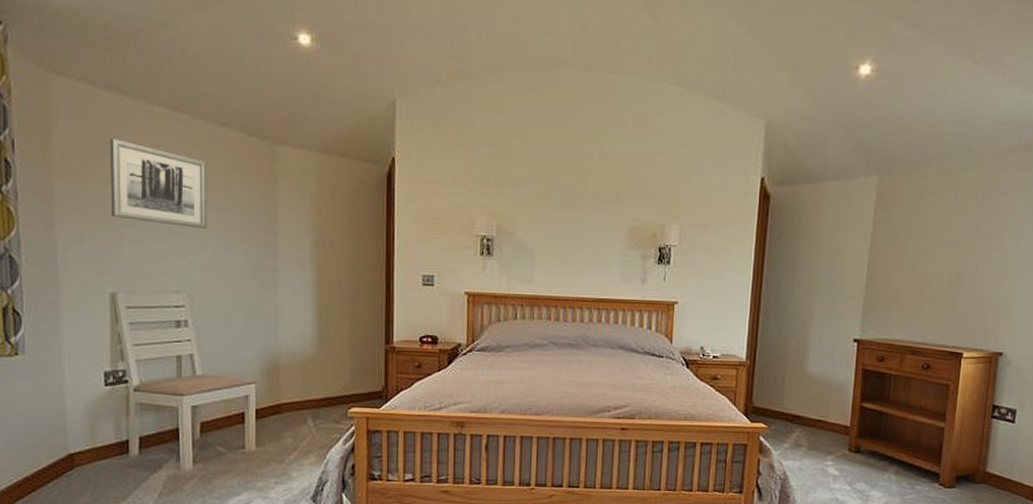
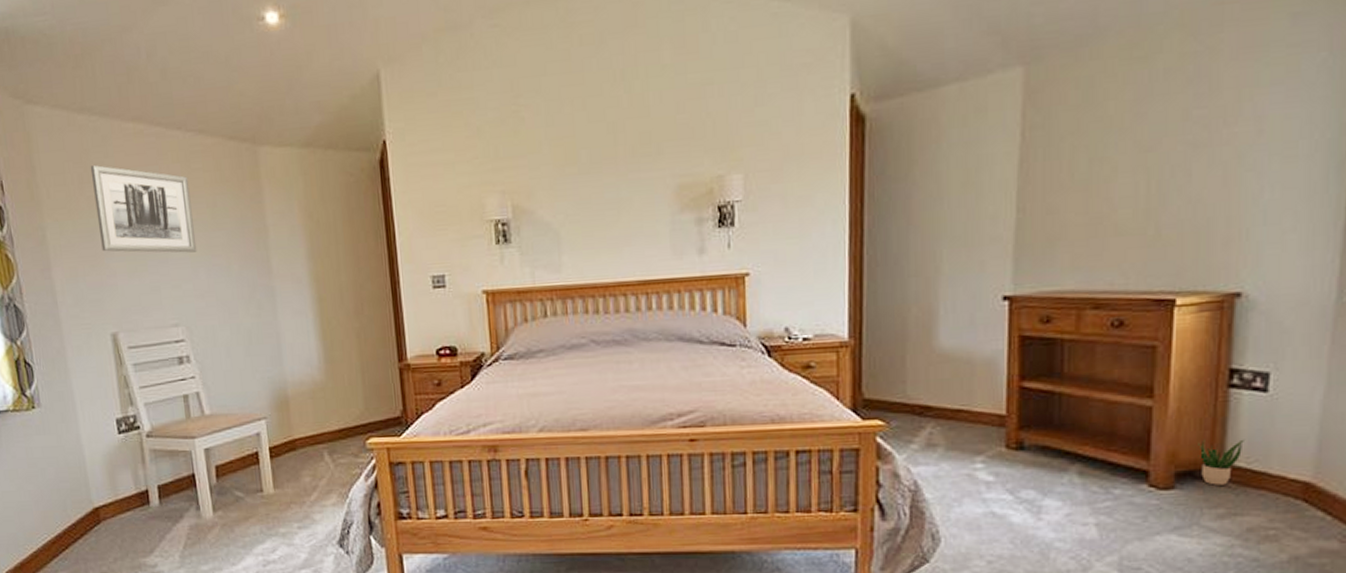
potted plant: none [970,453,1000,487] -> present [1198,439,1246,485]

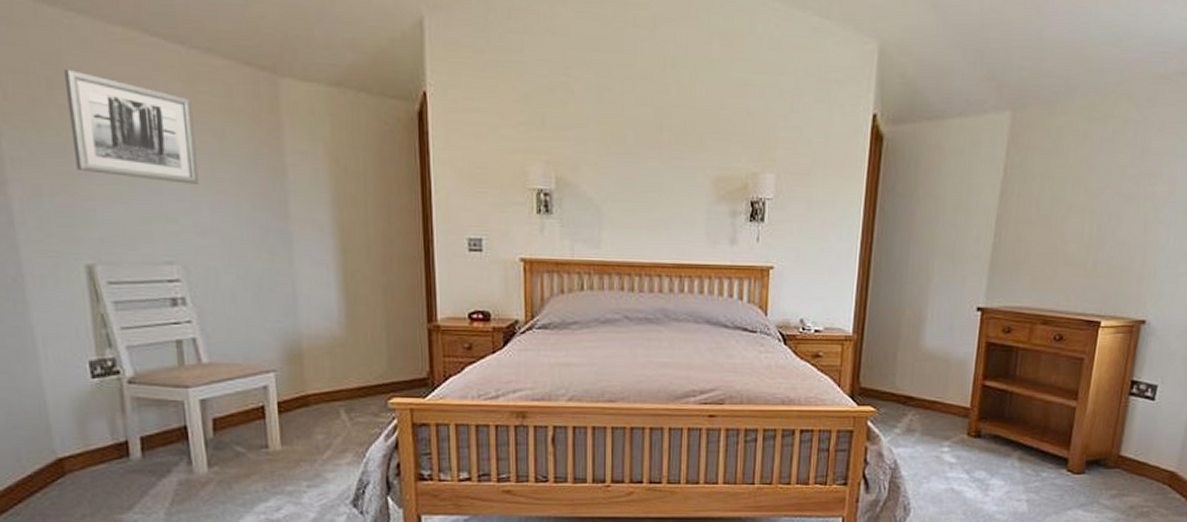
potted plant: present [1198,439,1246,485] -> none [1103,435,1136,472]

